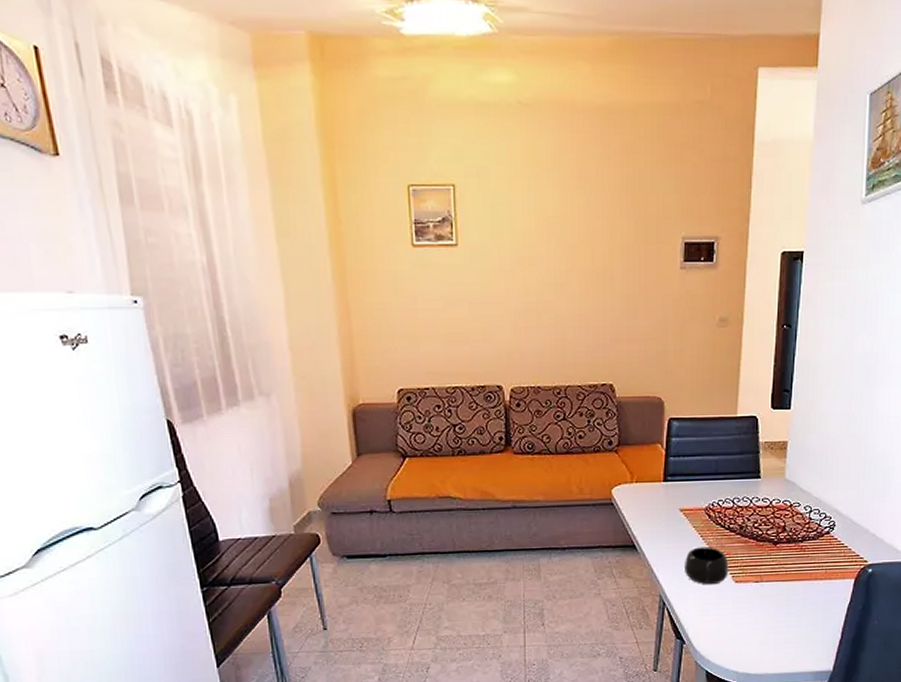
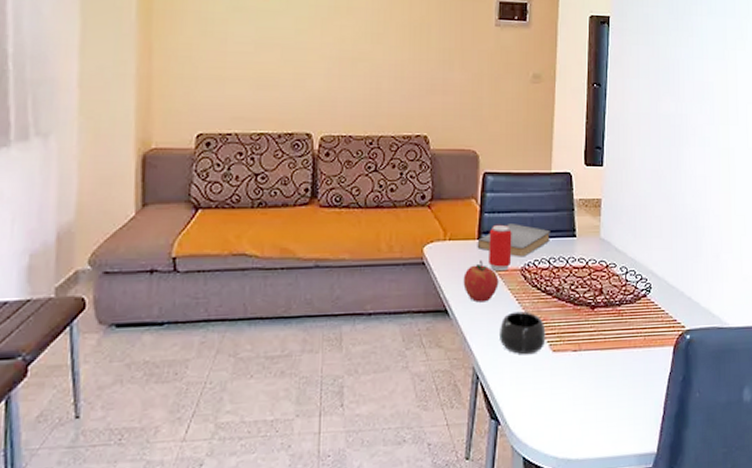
apple: none [650,500,684,539] -> present [463,260,499,303]
book: none [663,466,735,498] -> present [477,224,550,257]
beverage can: none [674,467,697,511] -> present [489,224,512,272]

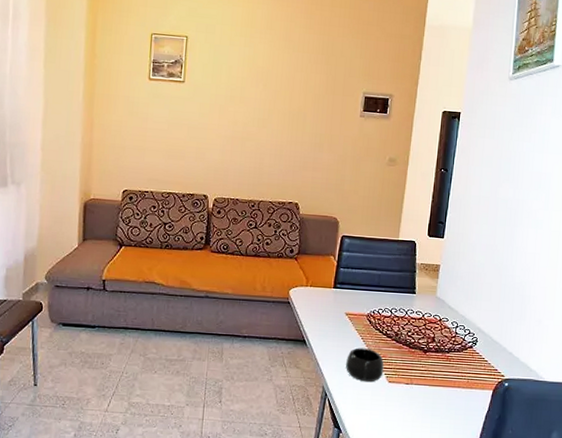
apple: present [463,260,499,303] -> none [319,304,348,338]
book: present [477,224,550,257] -> none [332,278,394,306]
beverage can: present [489,224,512,272] -> none [341,277,362,315]

